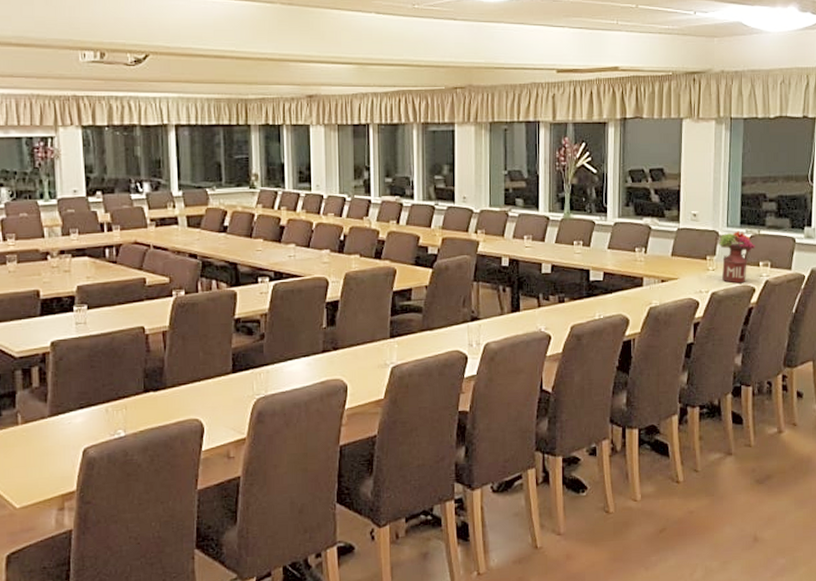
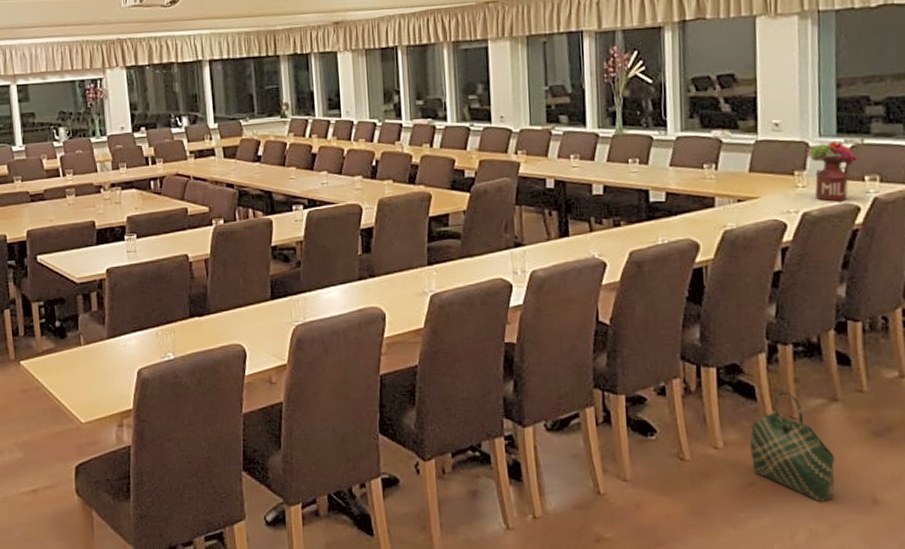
tote bag: none [663,448,728,542] -> present [750,392,836,502]

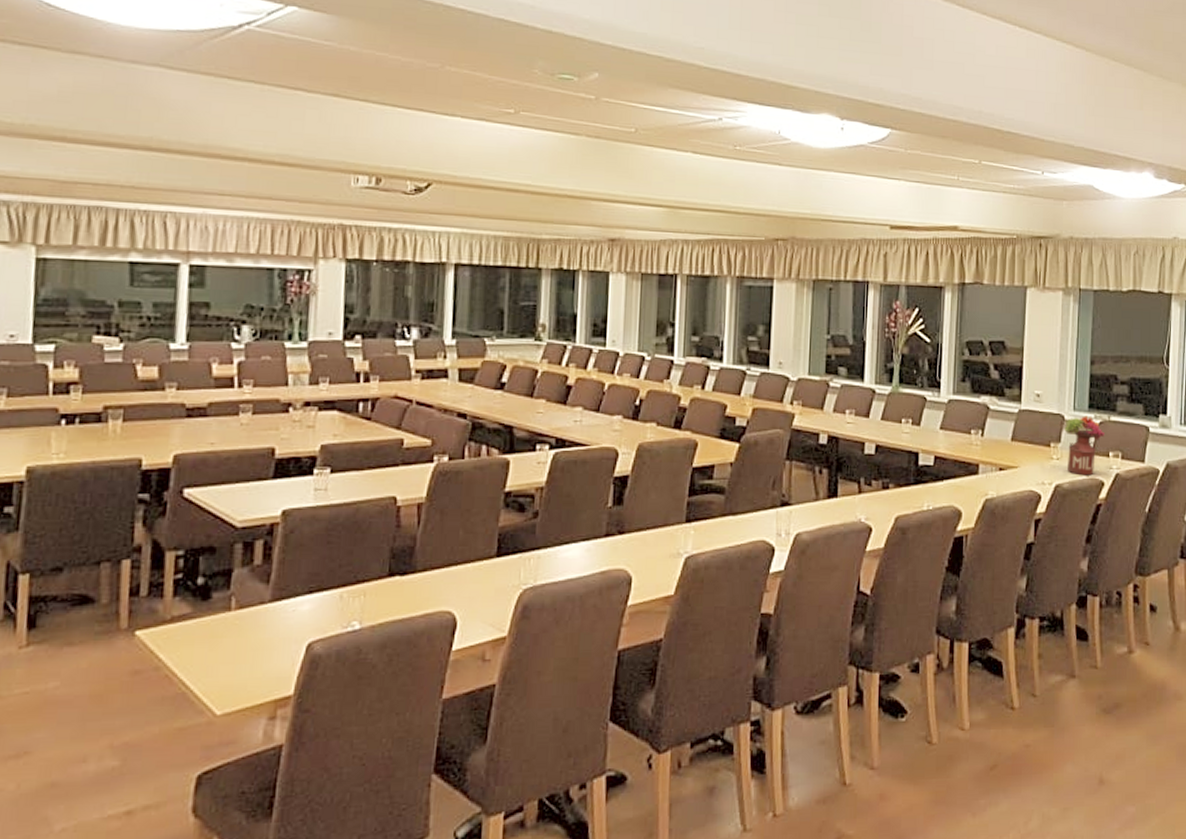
tote bag: present [750,392,836,502] -> none [995,668,1070,784]

